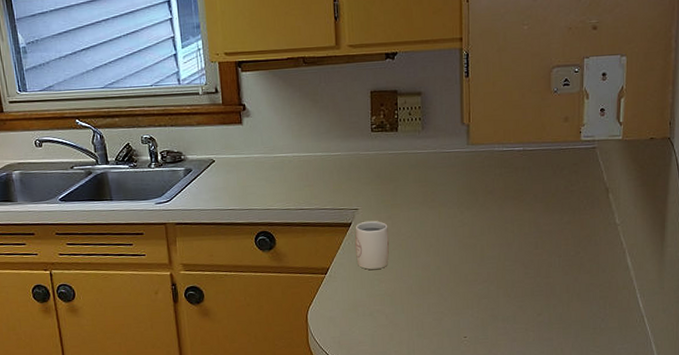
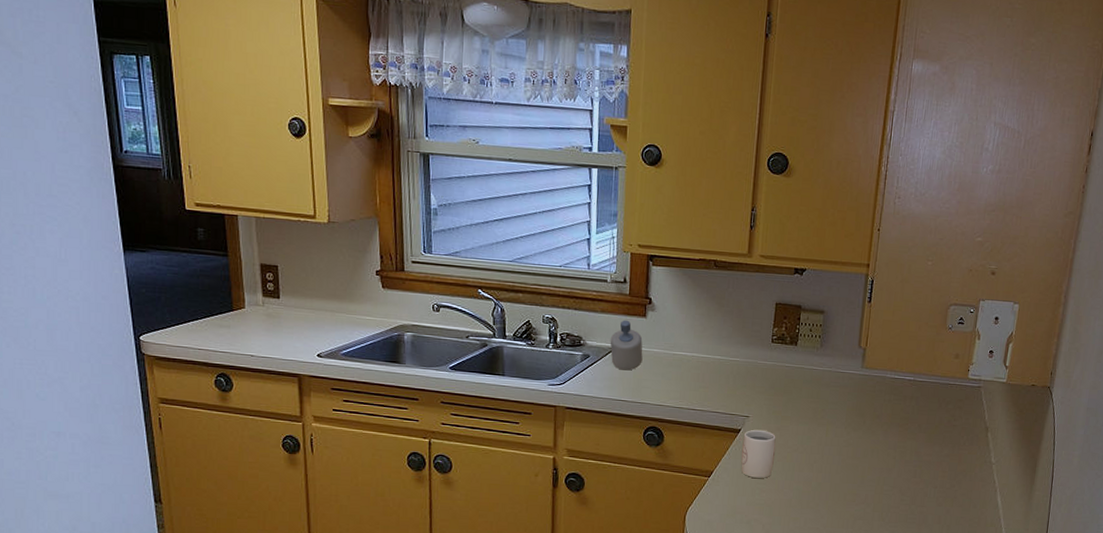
soap dispenser: none [209,129,244,180] -> present [610,320,643,371]

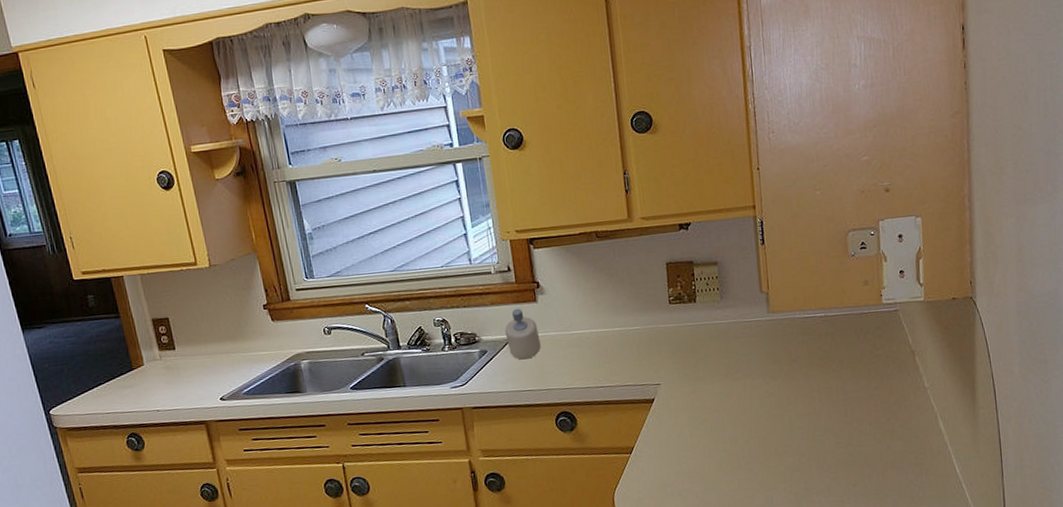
mug: present [741,429,776,479] -> none [658,395,695,447]

